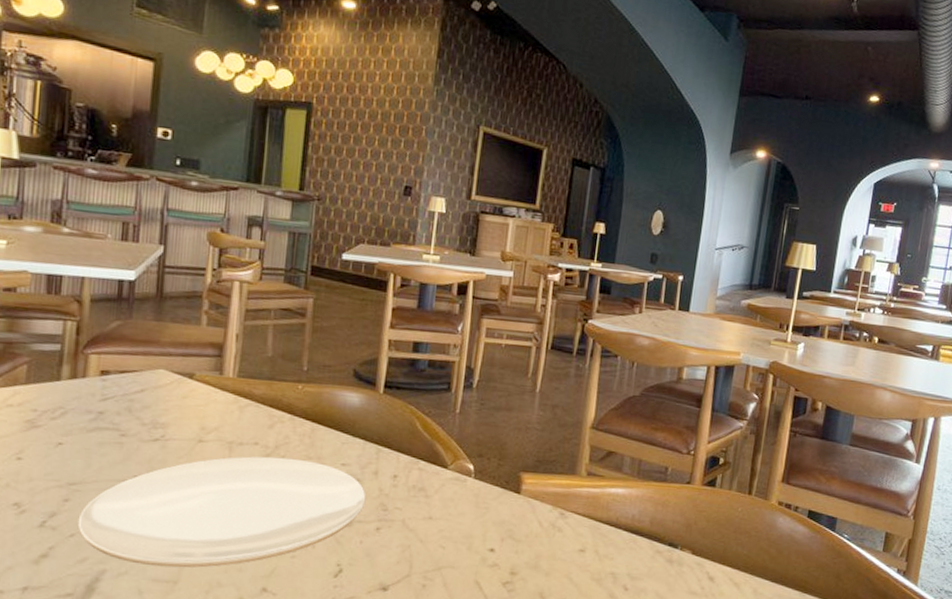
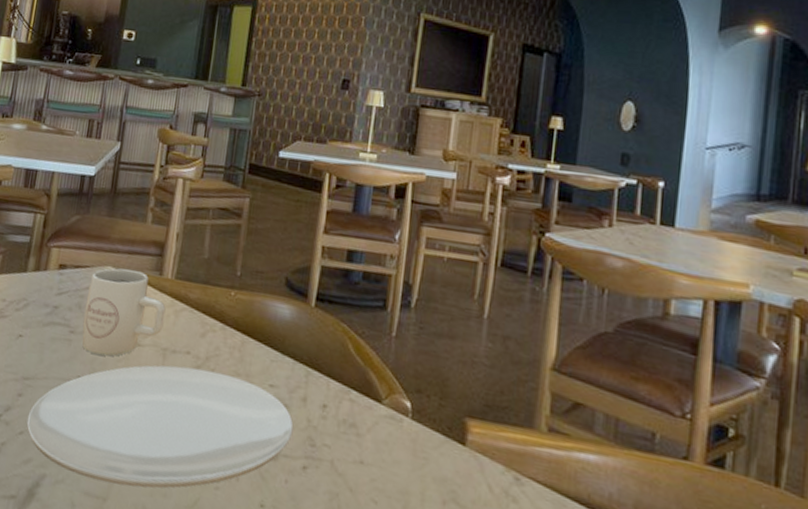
mug: none [135,370,229,454] -> present [81,268,166,356]

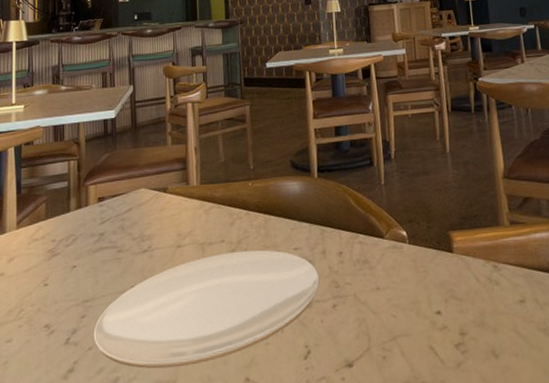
mug: present [81,268,166,356] -> none [127,186,198,264]

